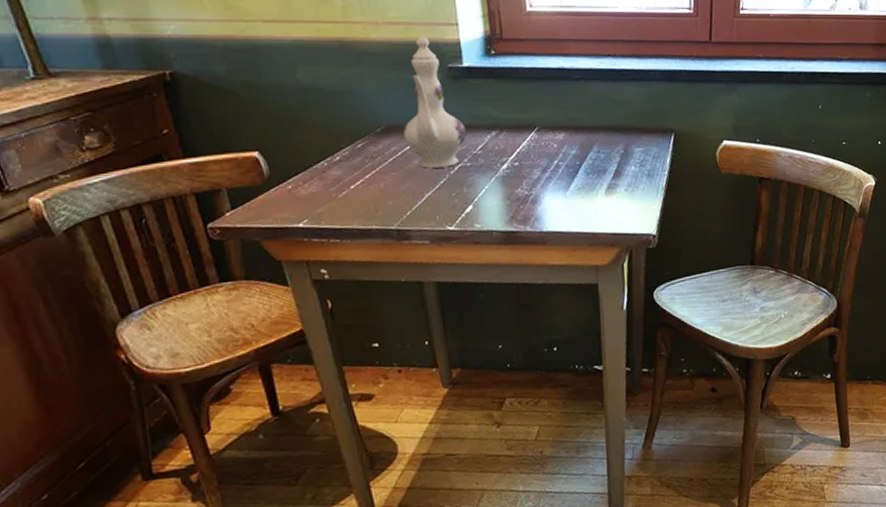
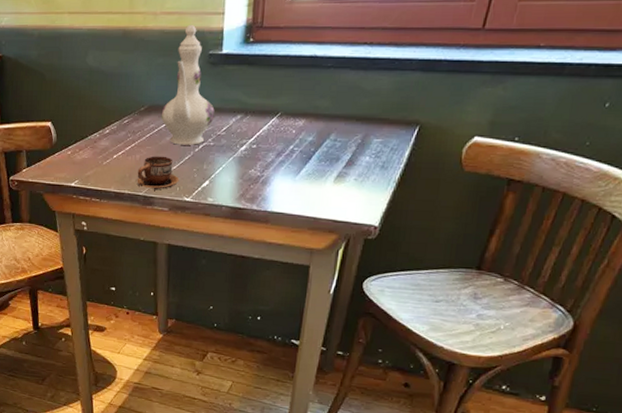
cup: none [383,182,438,222] -> present [135,156,179,190]

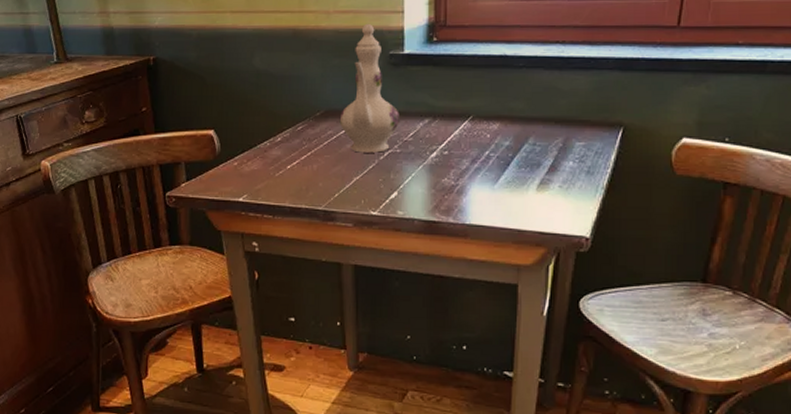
cup: present [135,156,179,190] -> none [313,165,364,204]

